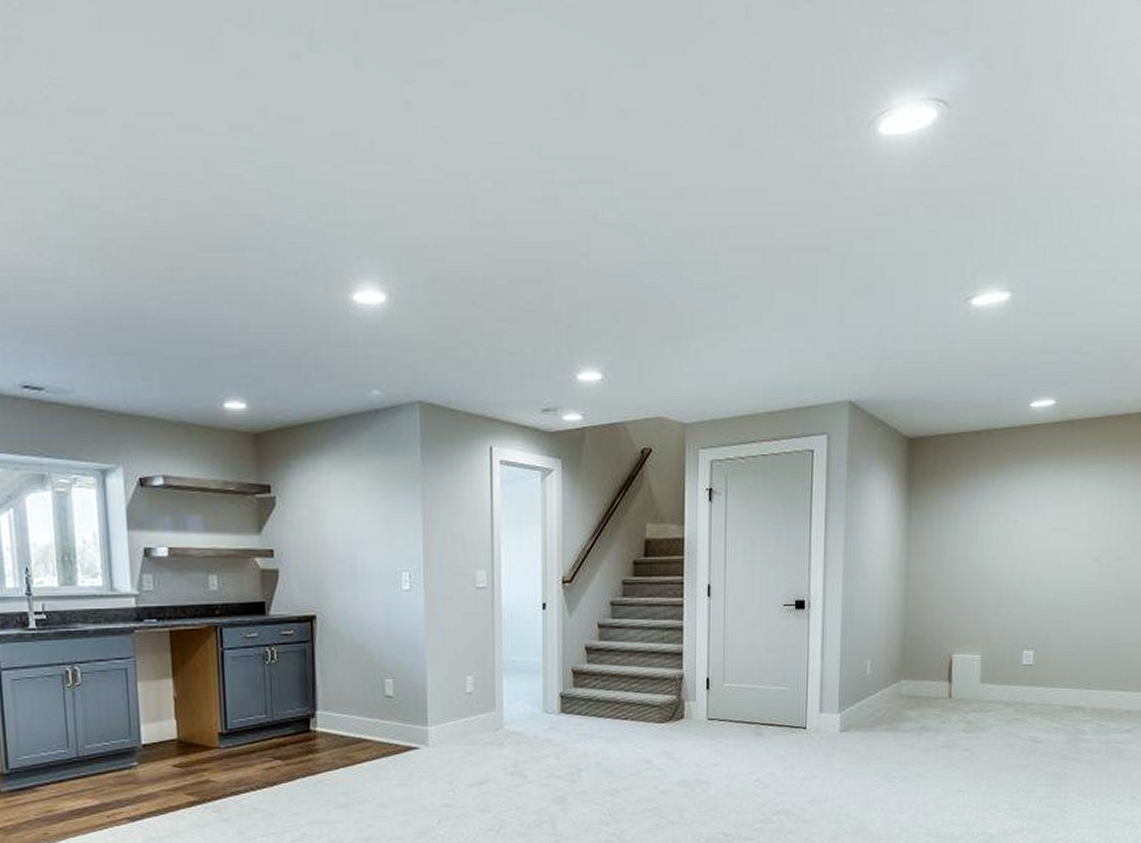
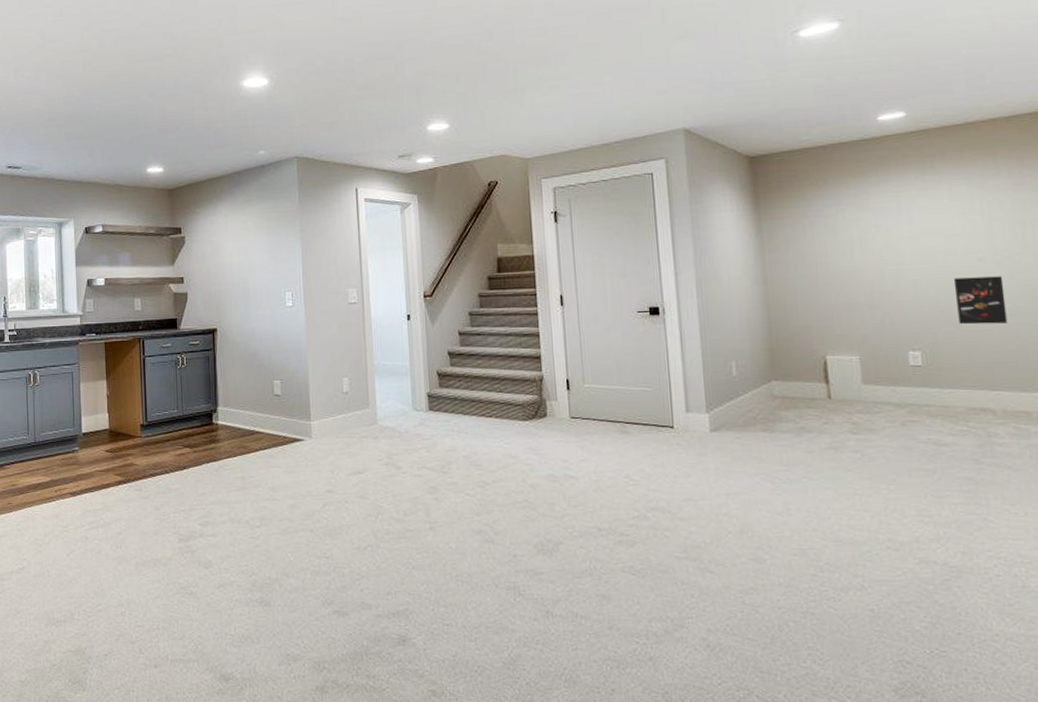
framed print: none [1069,577,1112,625] -> present [953,276,1008,325]

